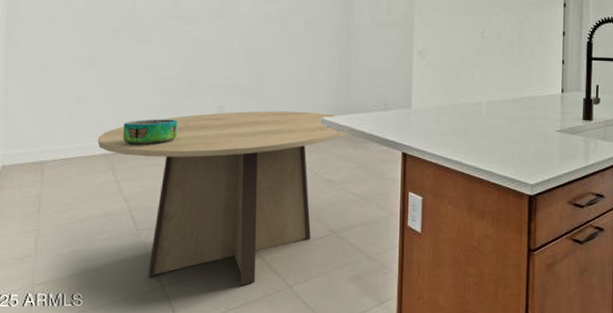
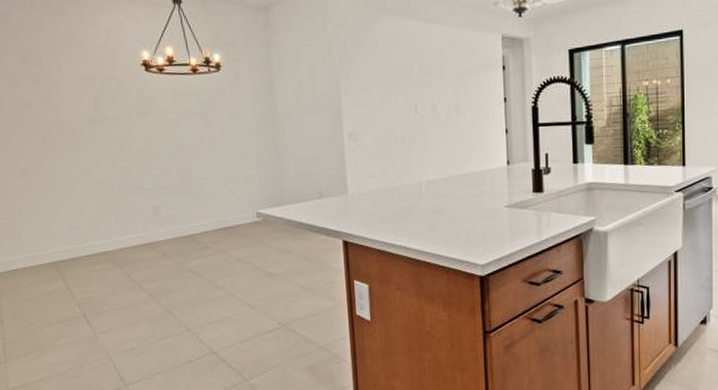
dining table: present [98,111,349,286] -> none [44,206,287,382]
decorative bowl: present [123,119,178,146] -> none [65,223,118,252]

